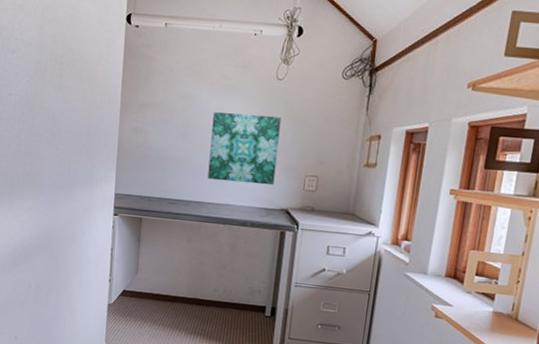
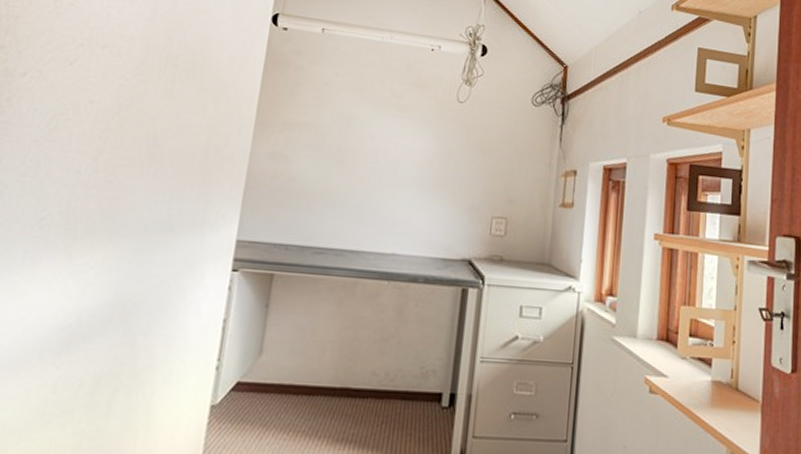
wall art: present [207,112,281,185] -> none [368,137,463,229]

